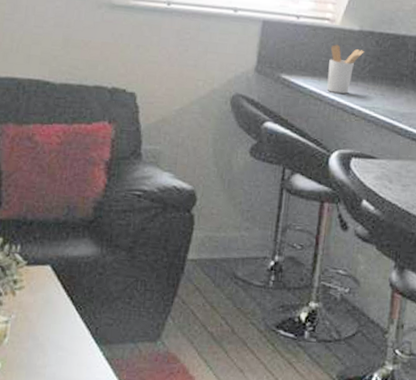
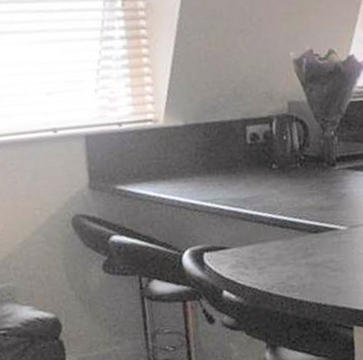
utensil holder: present [327,44,364,94] -> none [159,143,194,193]

